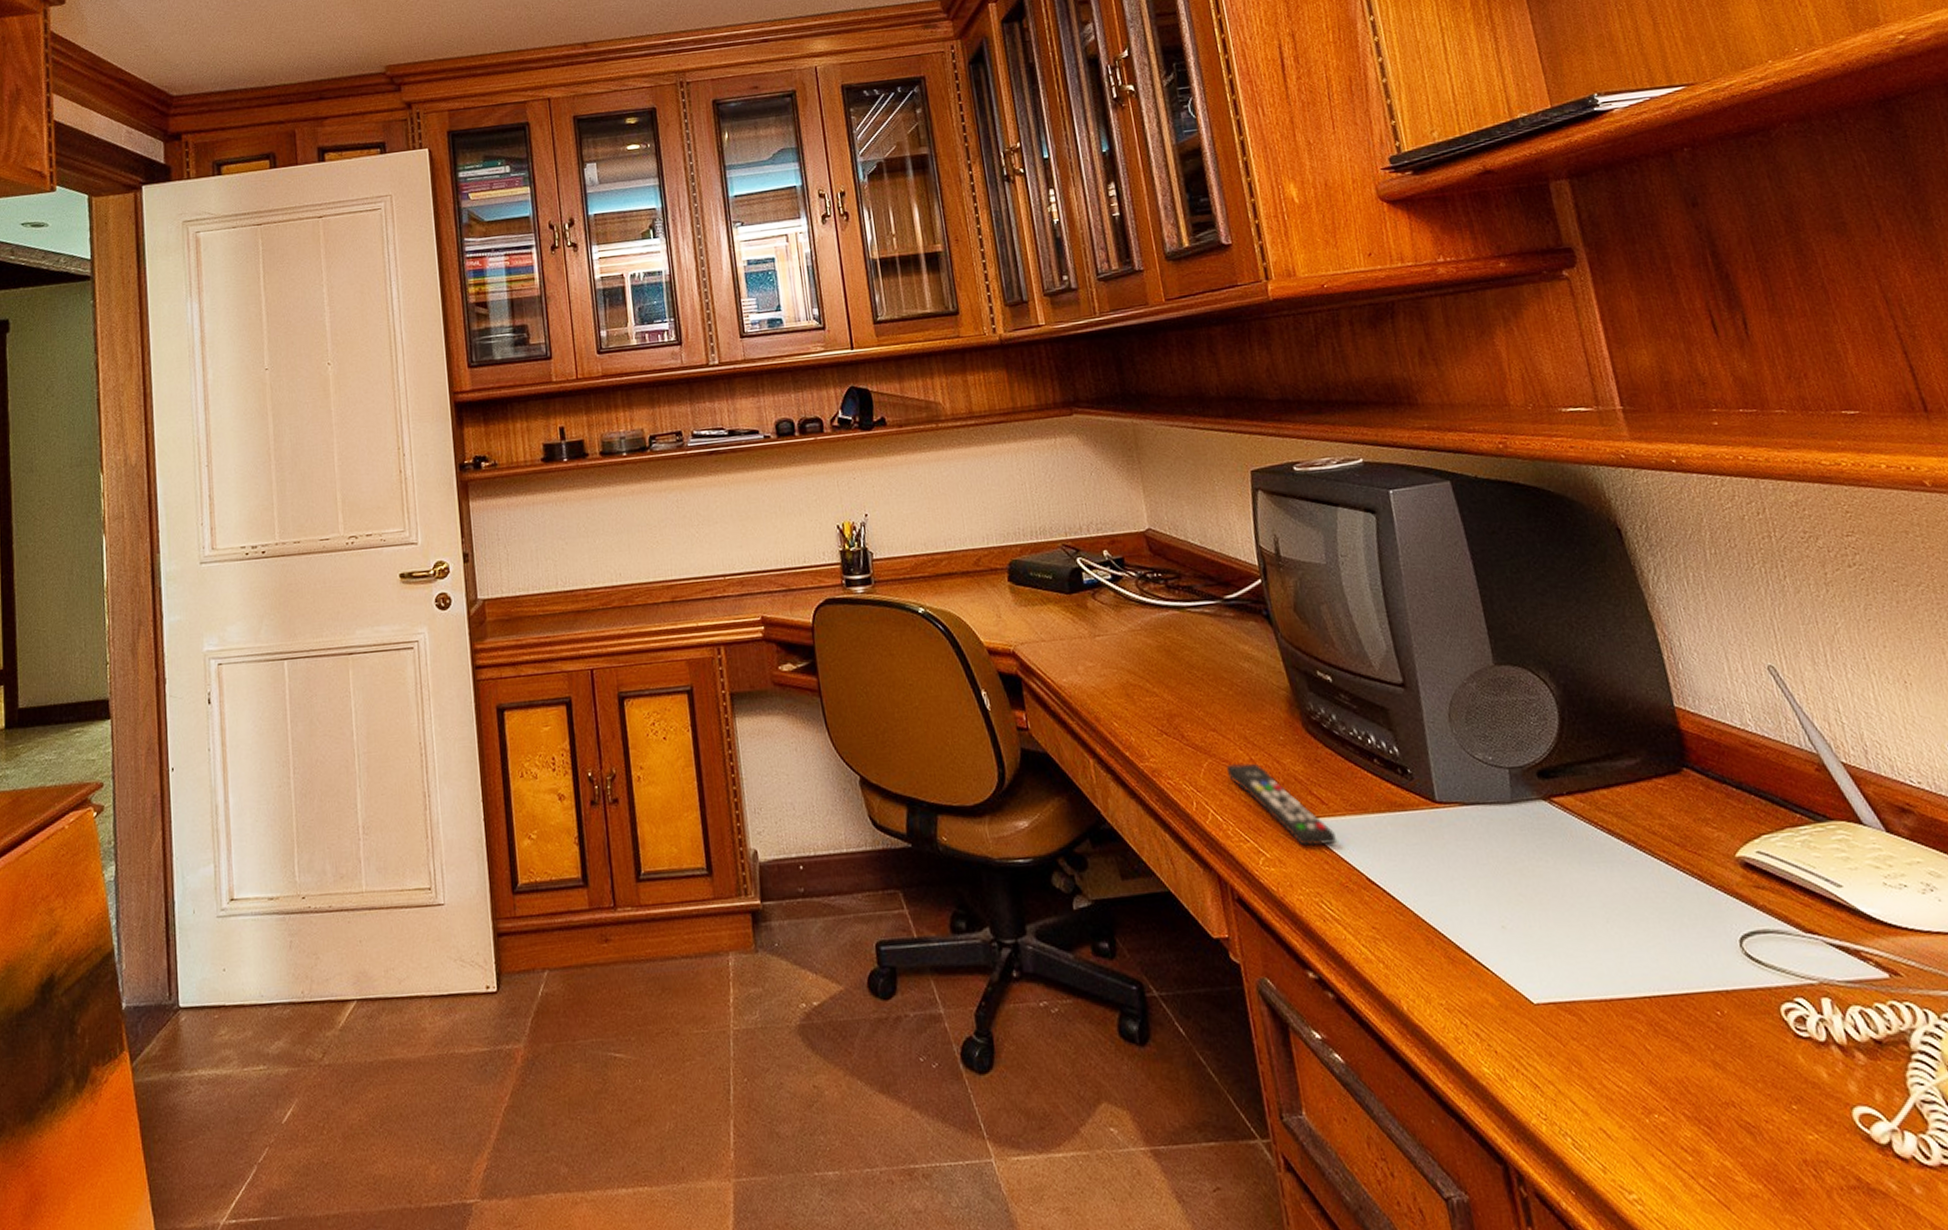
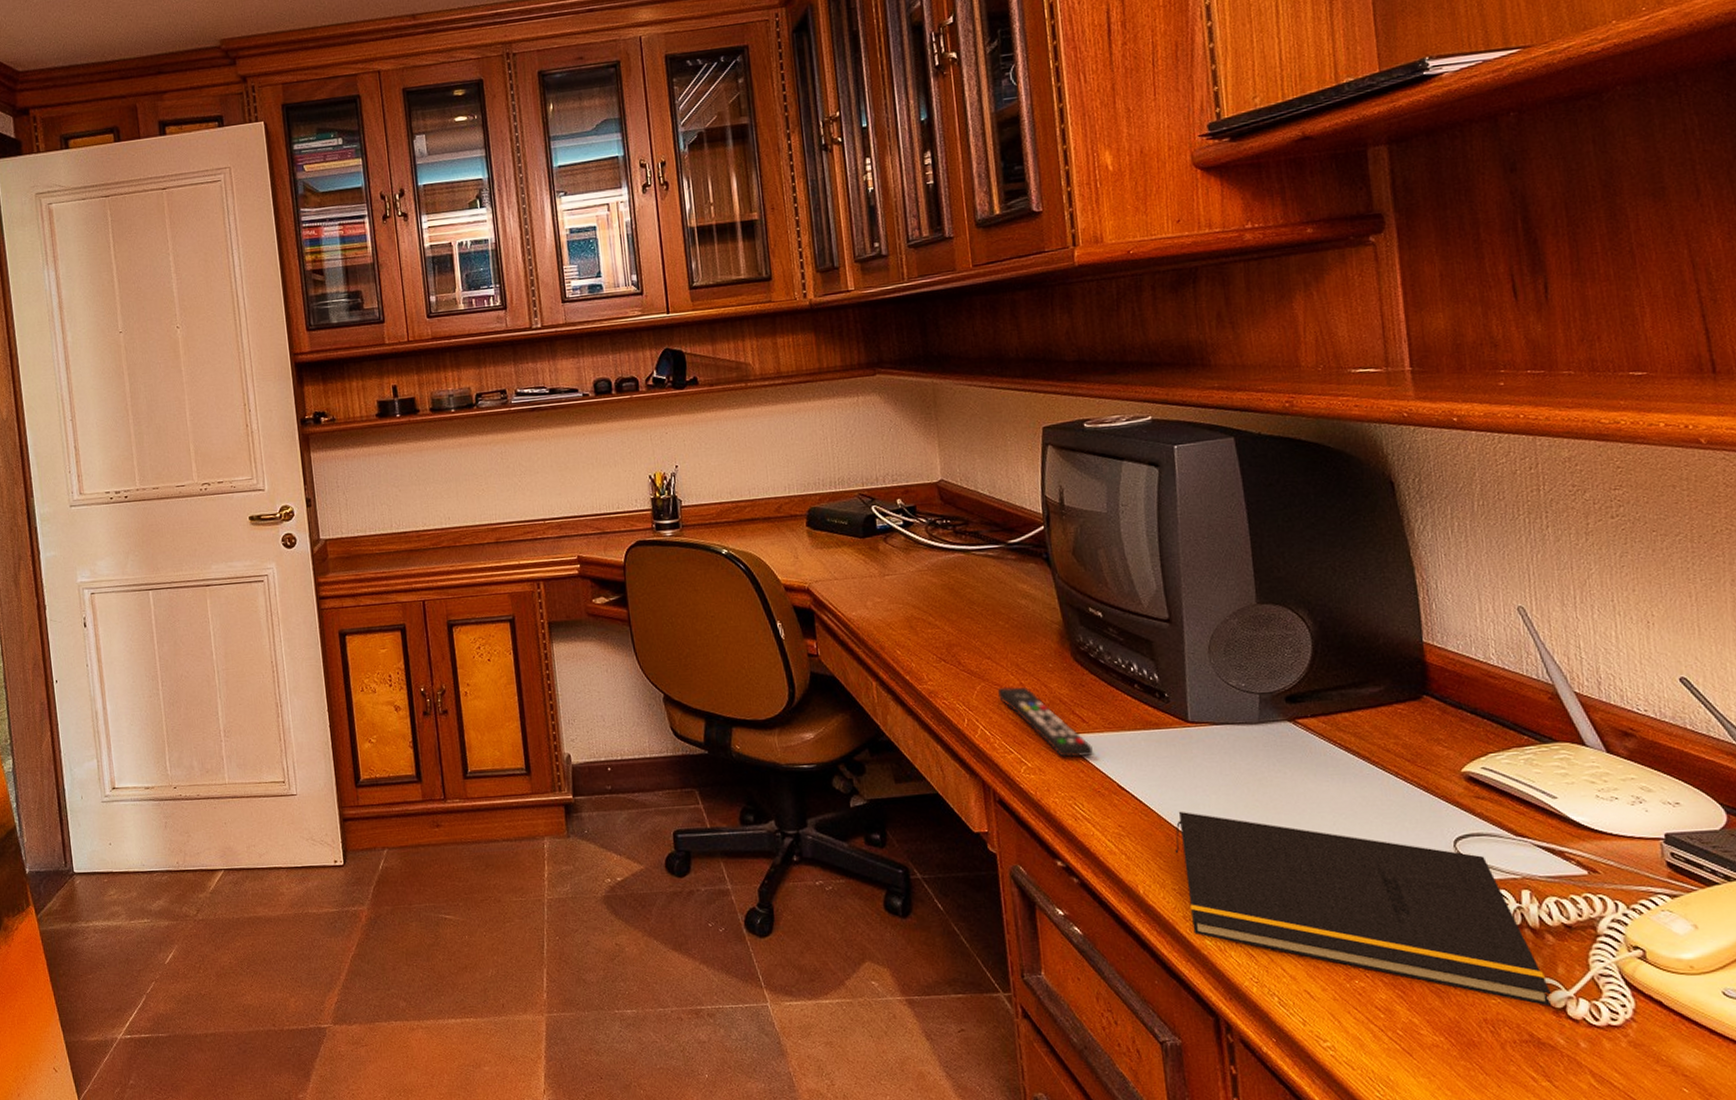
notepad: none [1435,908,1876,1143] -> present [1174,811,1552,1007]

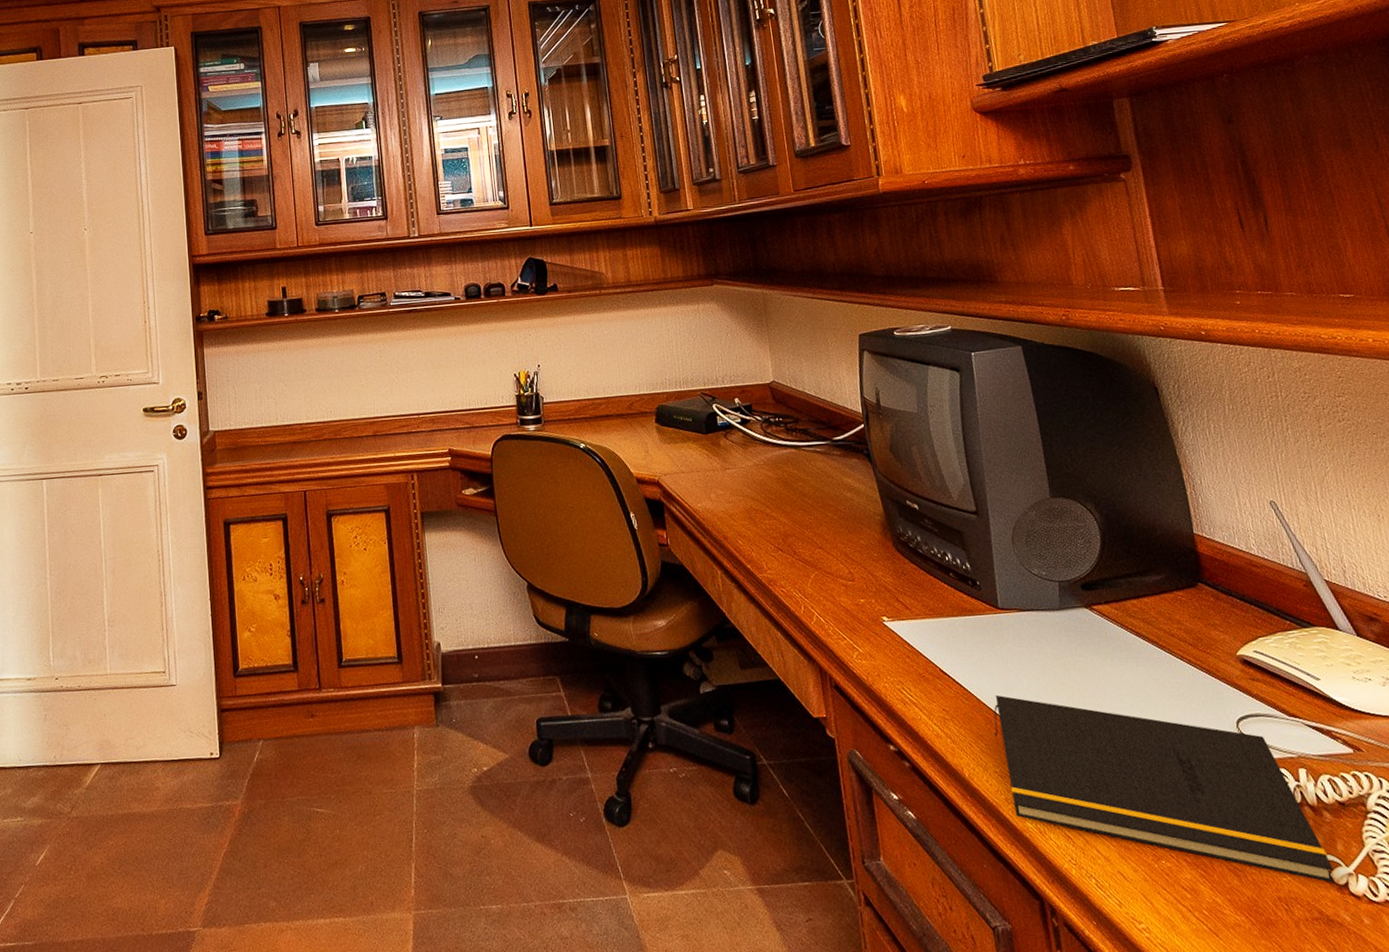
remote control: present [997,686,1093,757] -> none [829,575,917,643]

